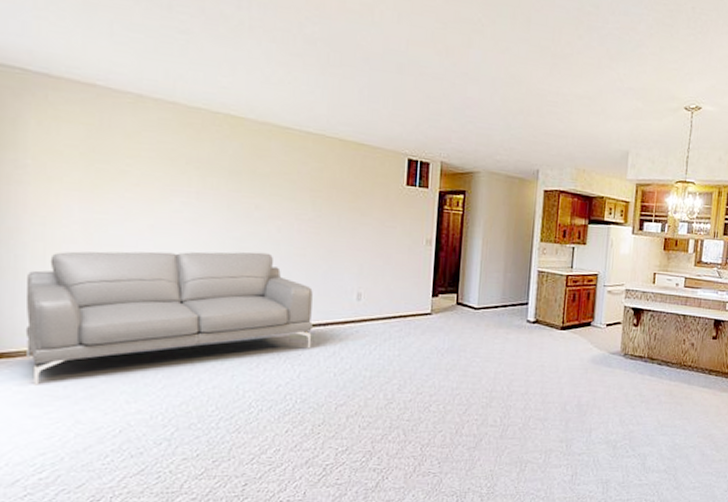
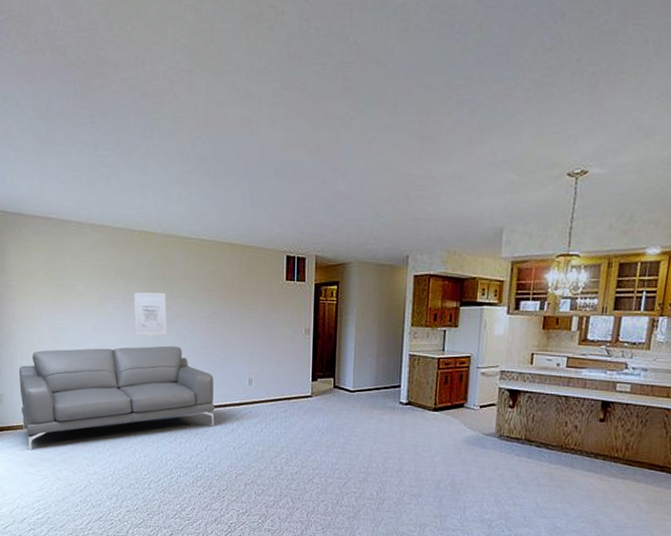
wall art: none [210,186,255,240] -> present [134,292,168,336]

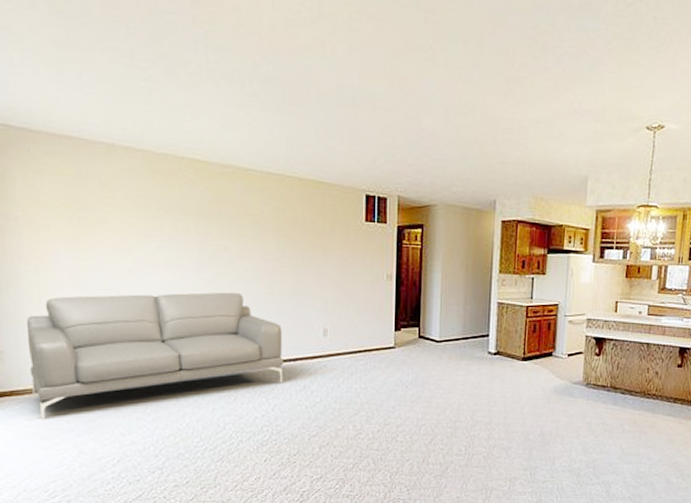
wall art: present [134,292,168,336] -> none [183,229,226,281]

